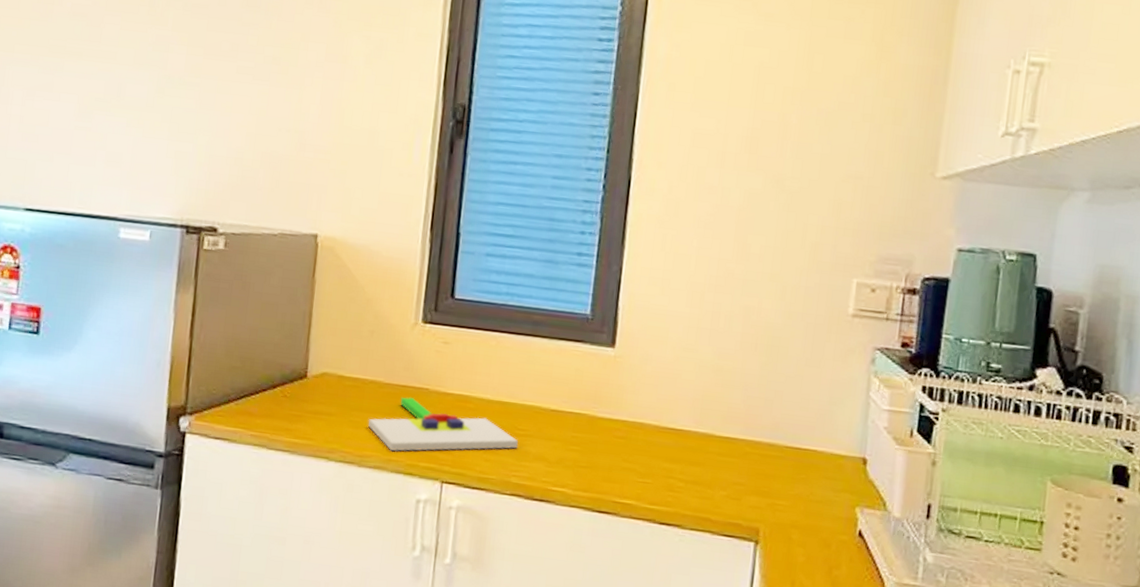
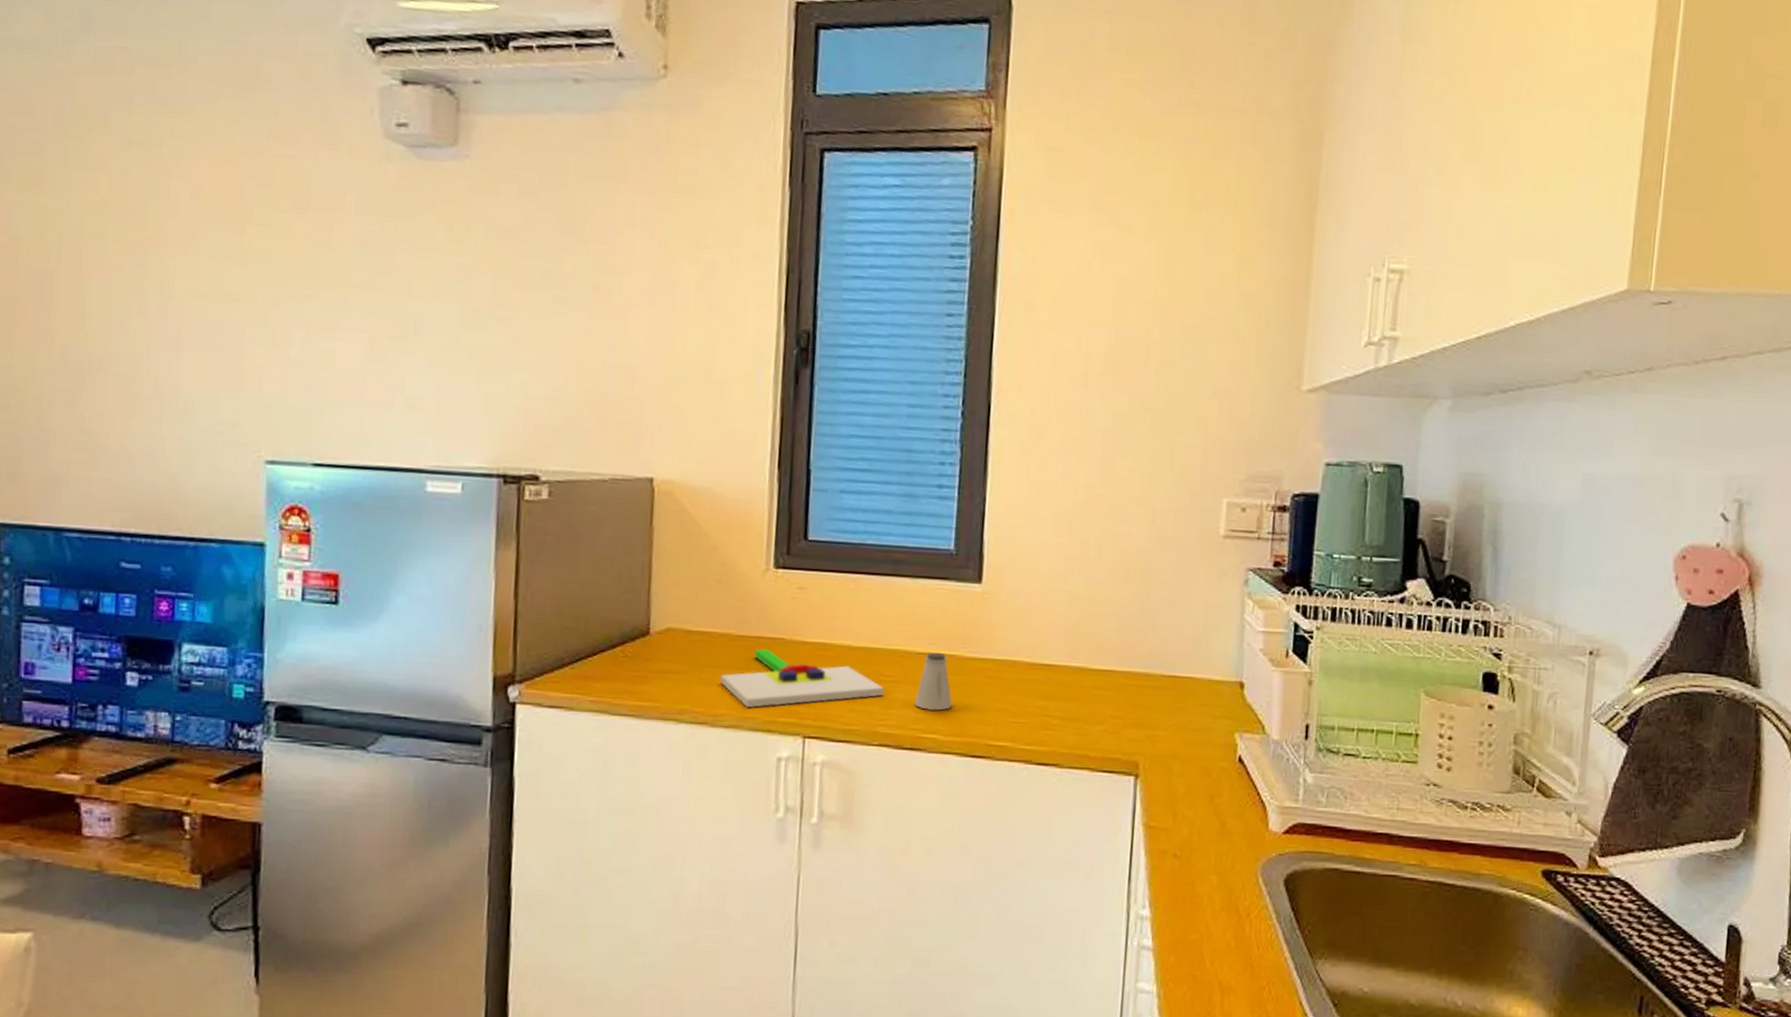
saltshaker: none [546,410,582,466] -> present [914,652,953,711]

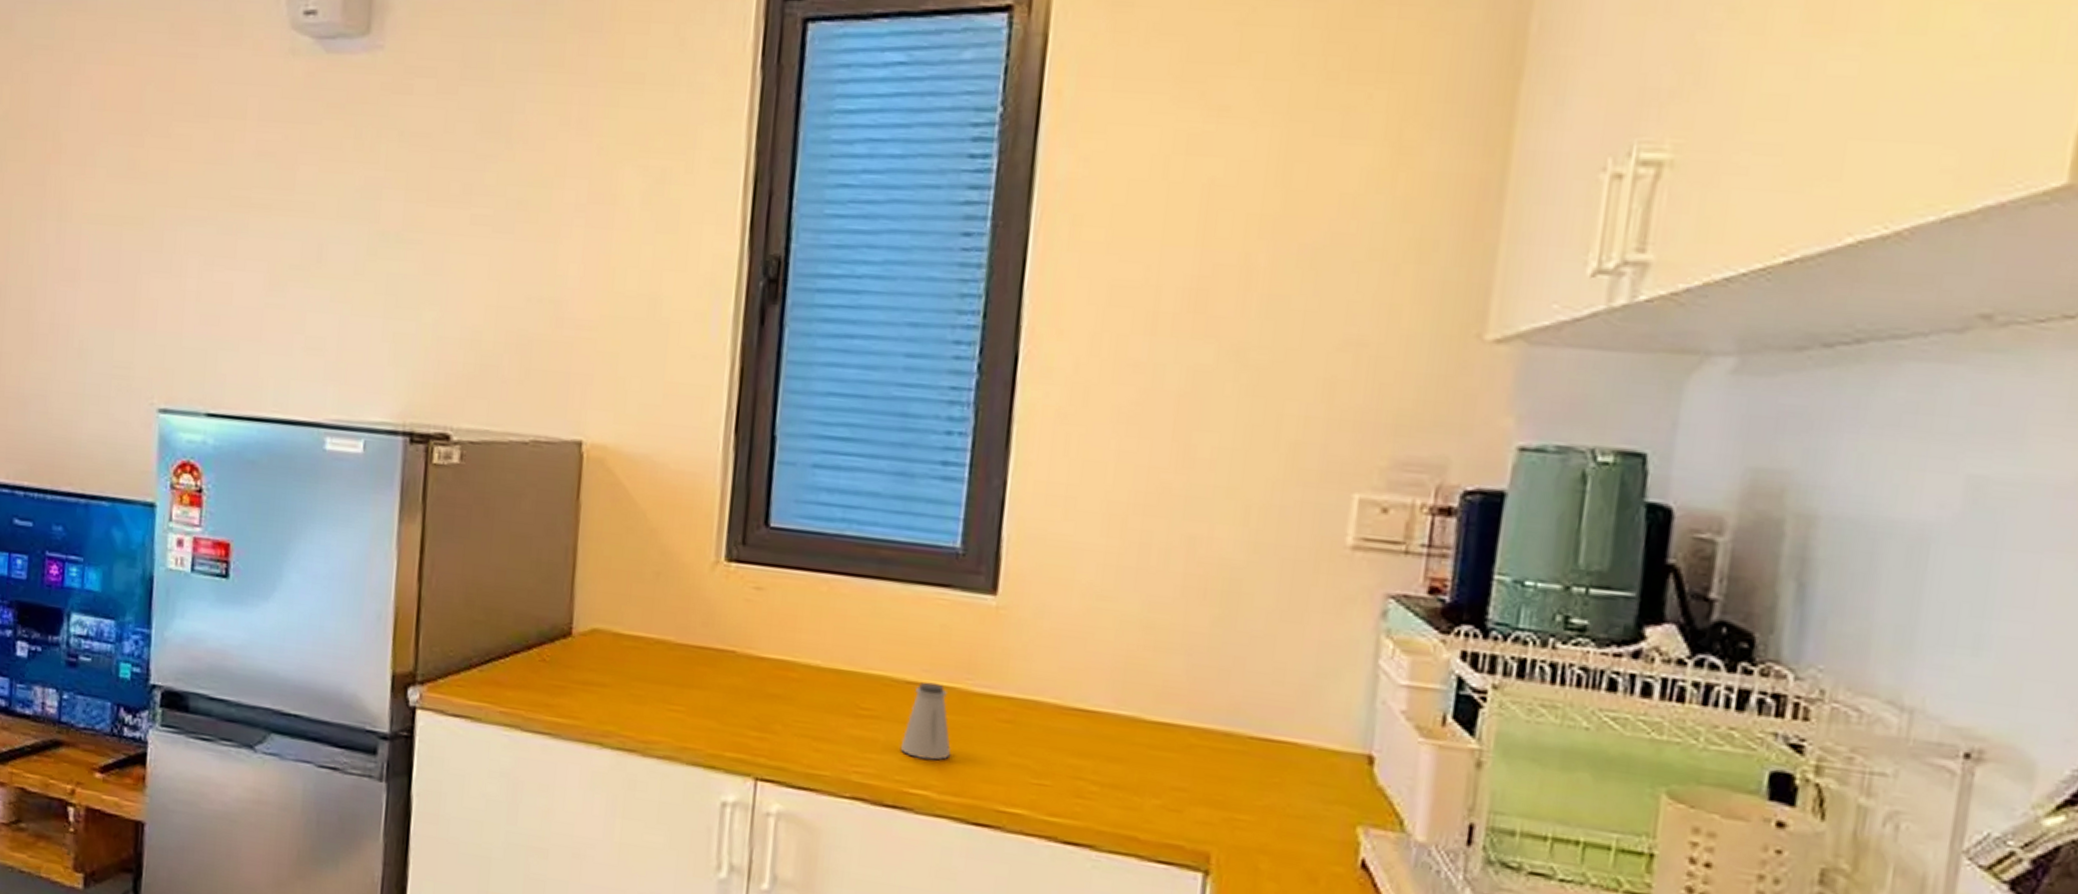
chopping board: present [720,648,884,709] -> none [654,662,860,737]

